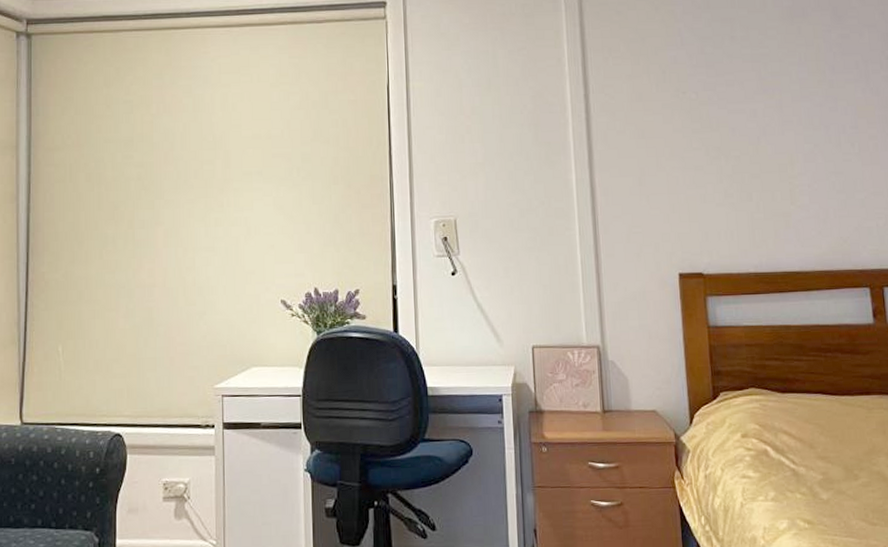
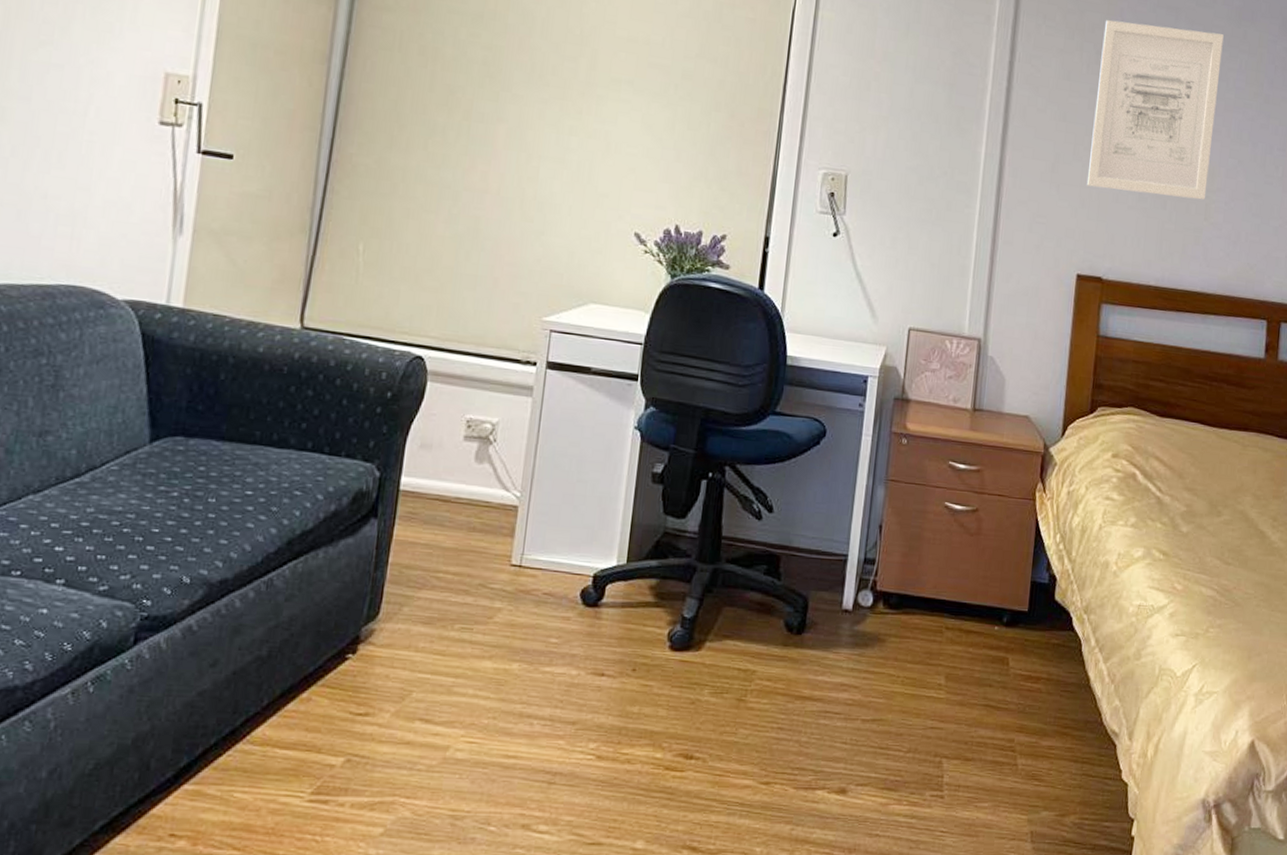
wall art: none [665,34,789,192] -> present [1086,20,1224,200]

